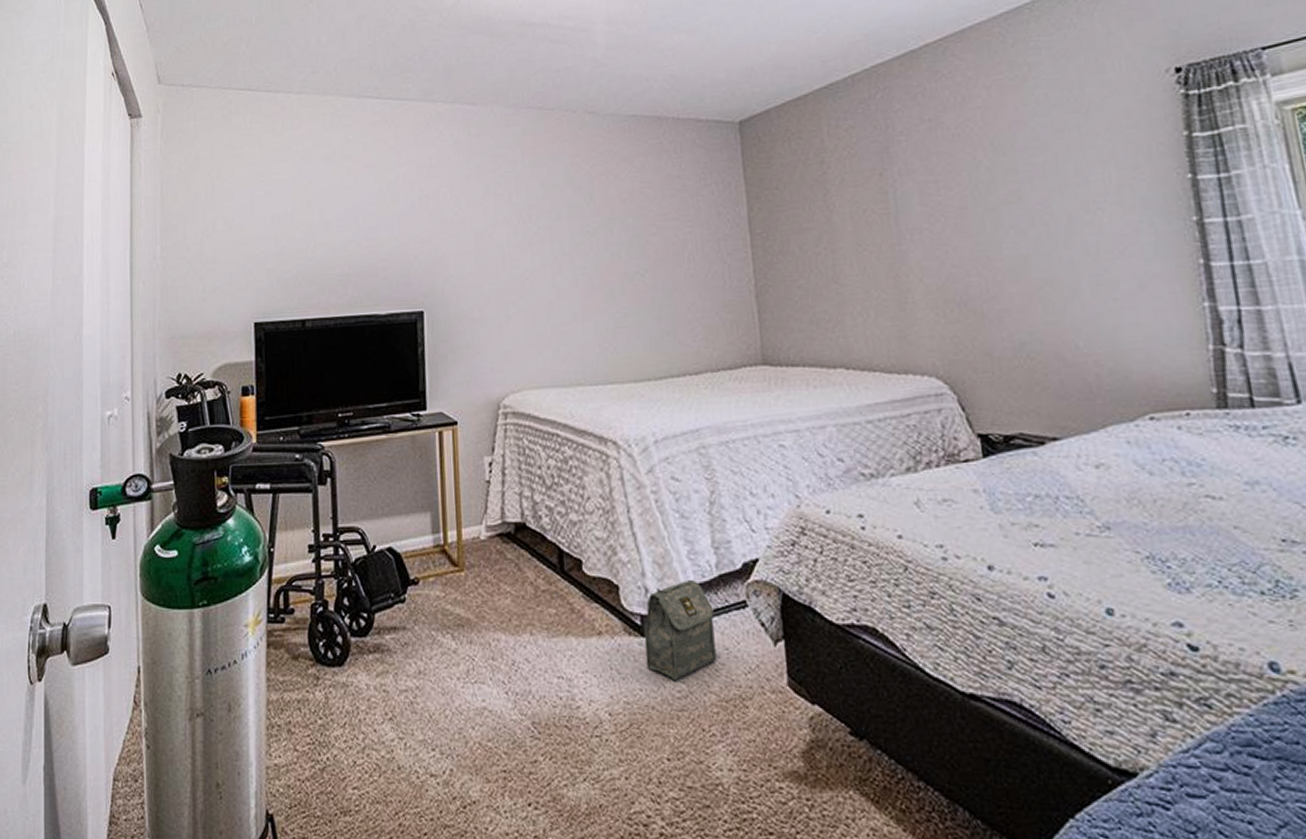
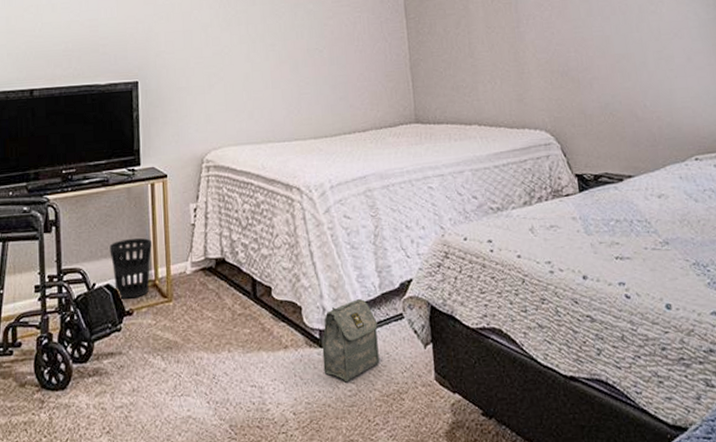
wastebasket: none [391,494,440,565] -> present [109,238,152,299]

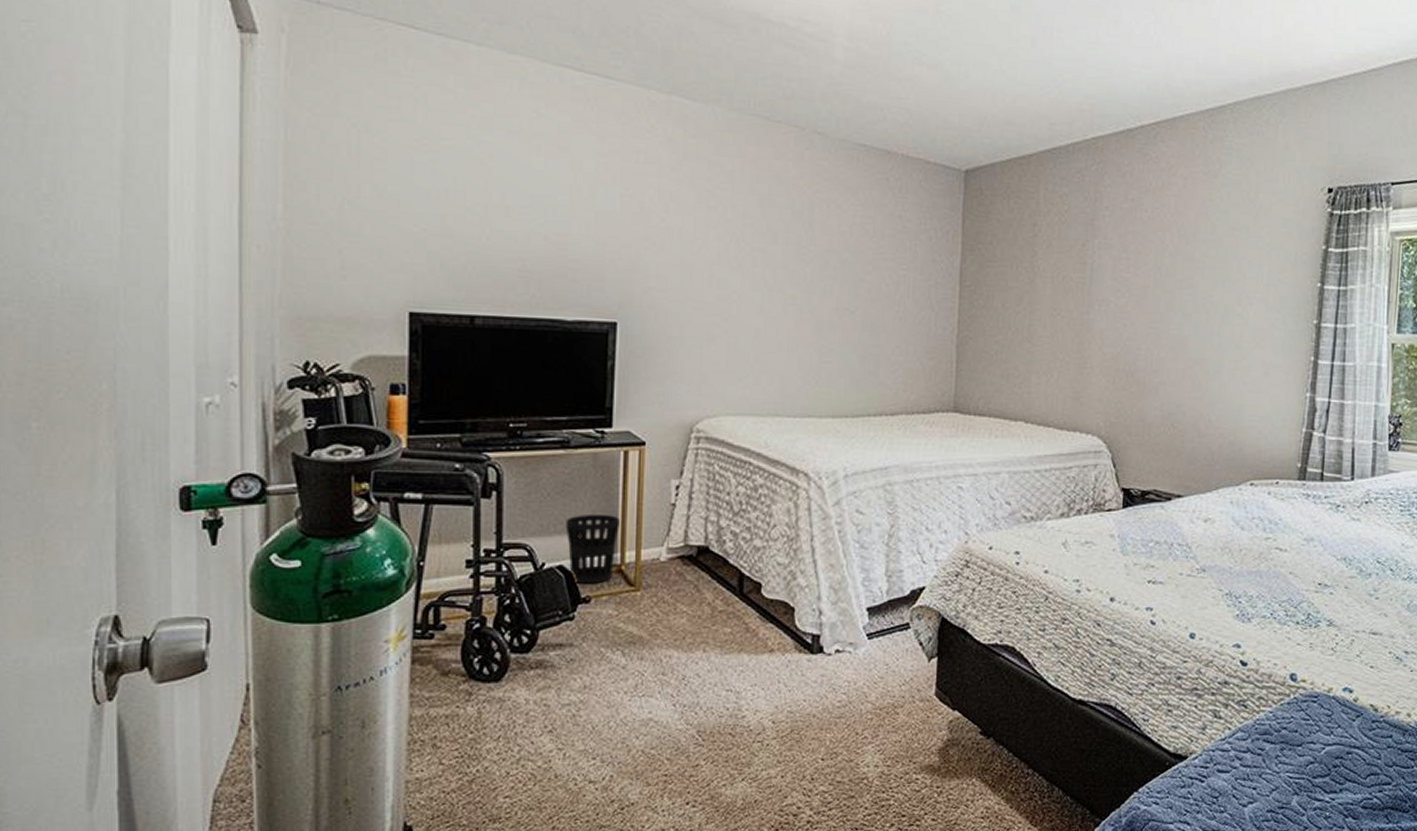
bag: present [322,299,380,381] -> none [812,604,880,691]

